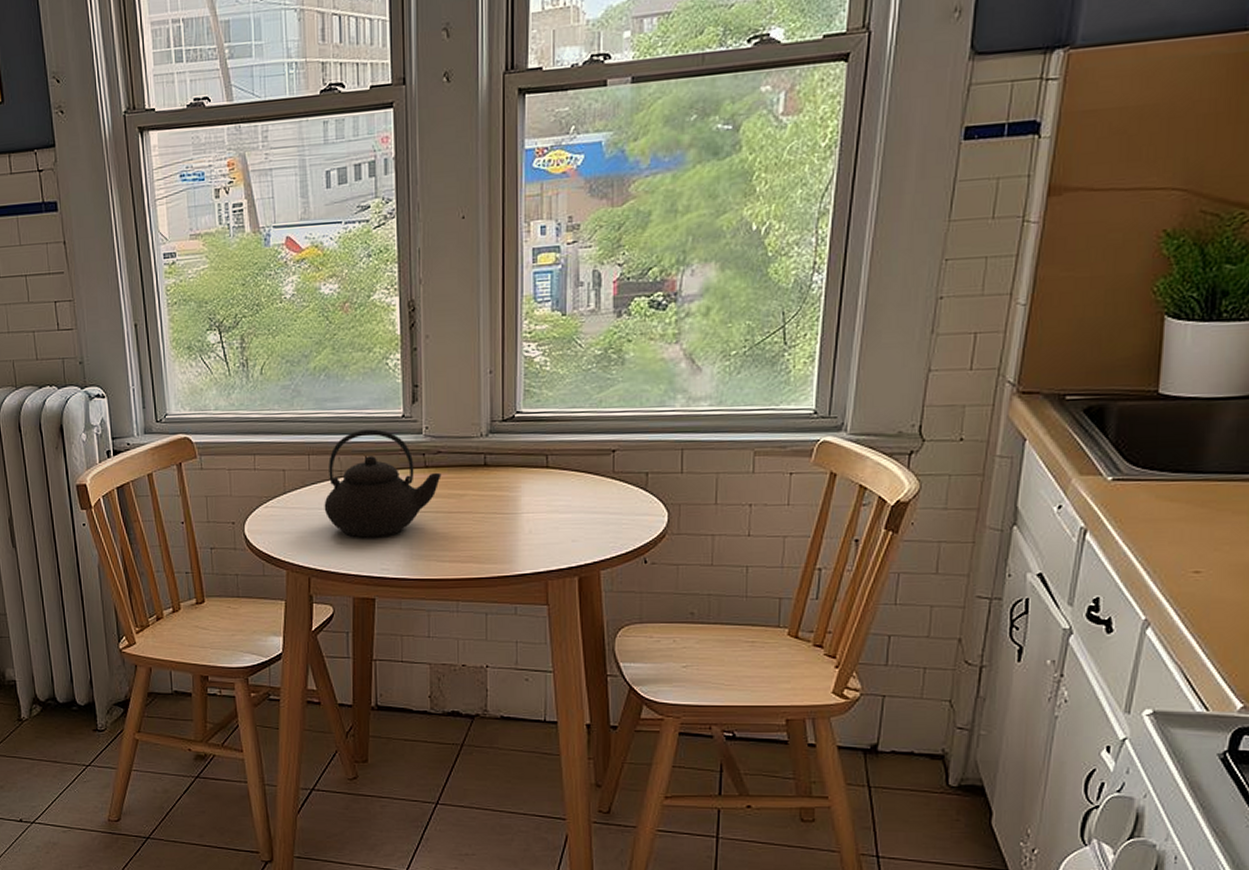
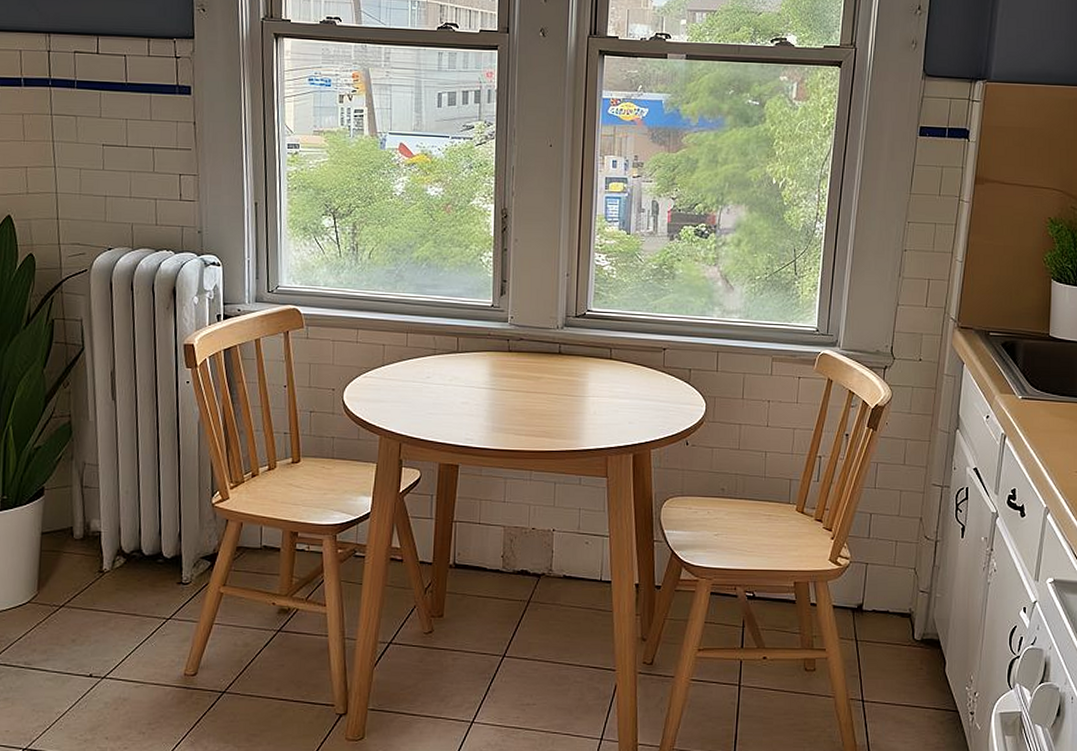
teapot: present [324,429,442,538] -> none [418,314,522,411]

